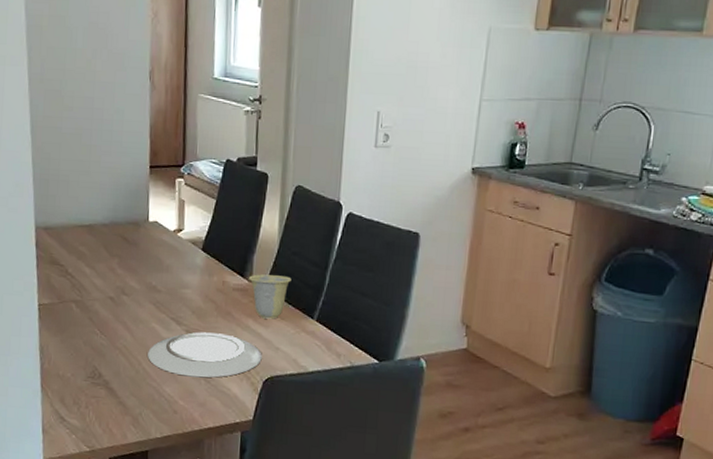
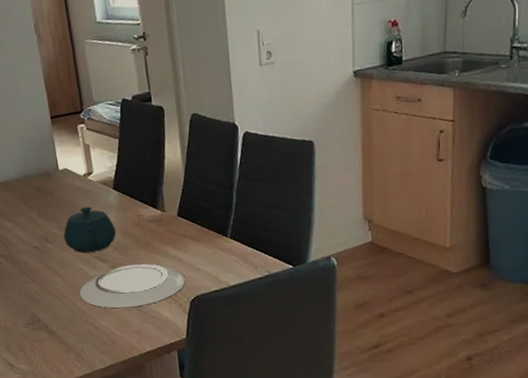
teapot: none [141,263,197,313] -> present [63,206,116,253]
cup: present [248,274,292,319] -> none [160,201,201,244]

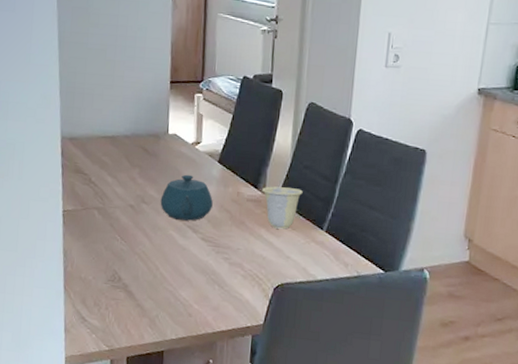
plate: present [79,264,186,309] -> none [165,240,274,284]
cup: none [160,201,201,244] -> present [261,186,303,229]

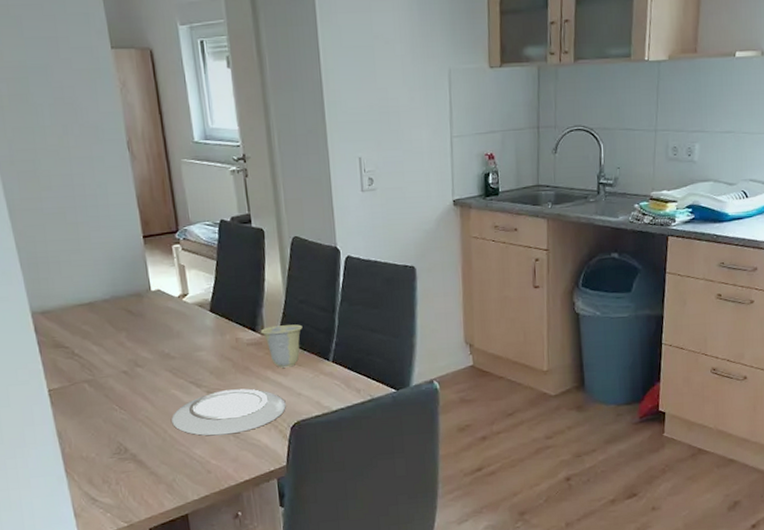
teapot: present [160,174,213,221] -> none [155,329,213,378]
plate: none [165,240,274,284] -> present [172,388,286,436]

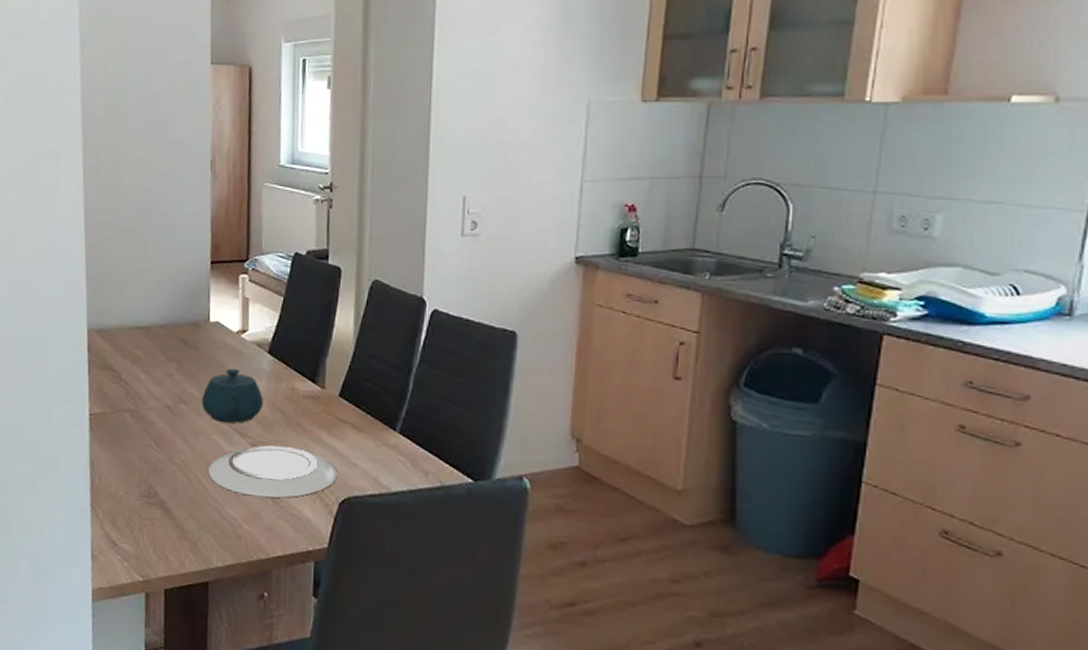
teapot: none [155,329,213,378] -> present [201,368,263,423]
cup: present [260,324,303,368] -> none [320,379,370,431]

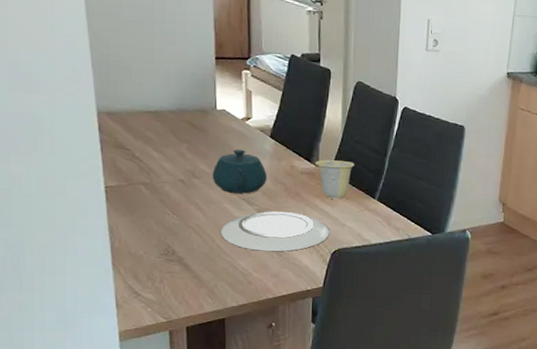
cup: none [320,379,370,431] -> present [314,159,355,199]

